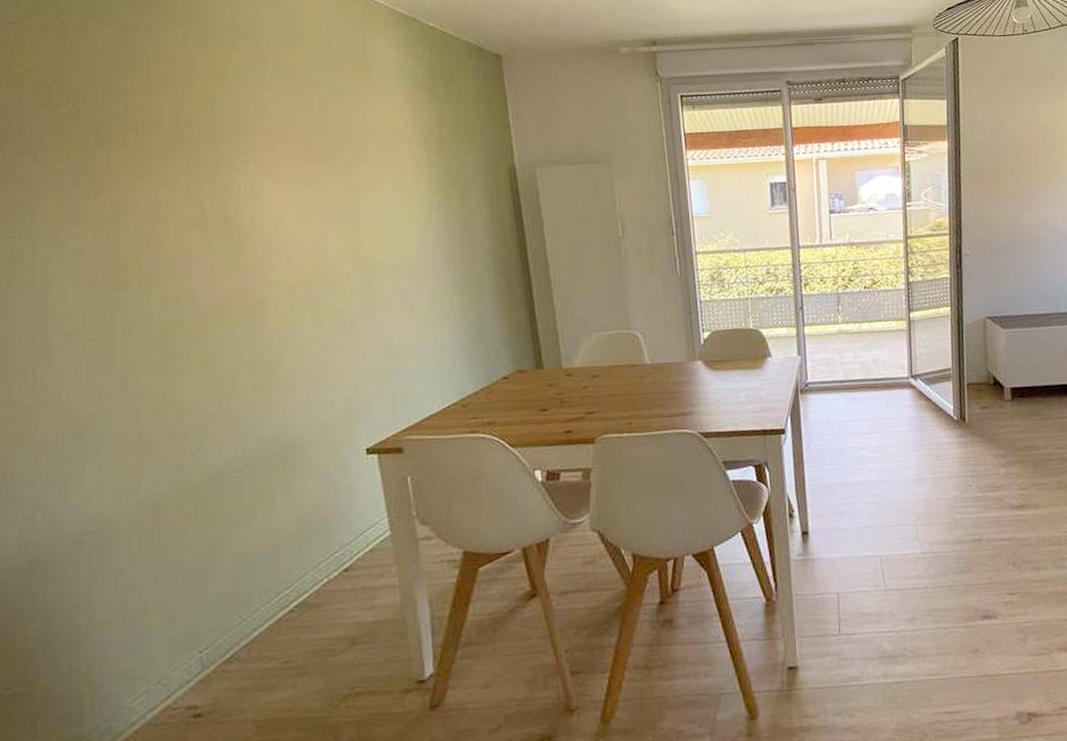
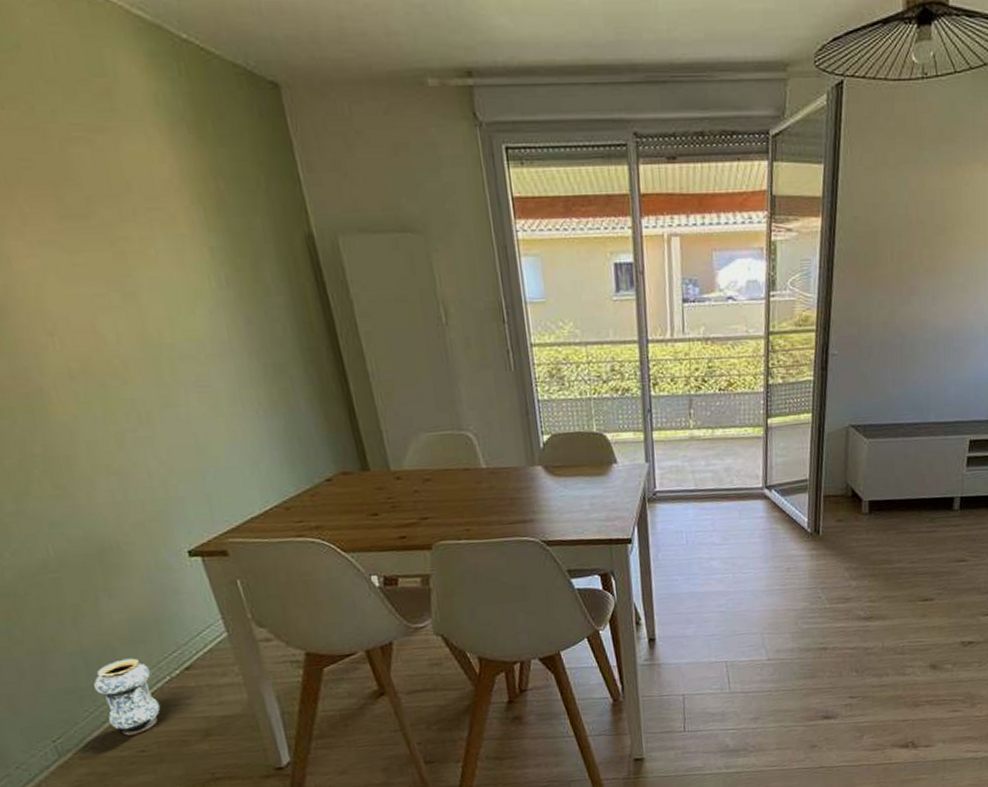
vase: none [253,559,313,645] -> present [93,658,161,736]

